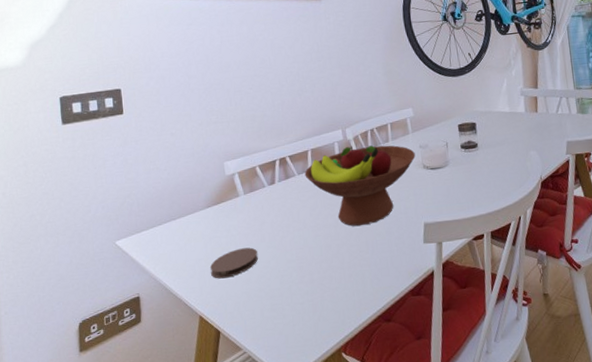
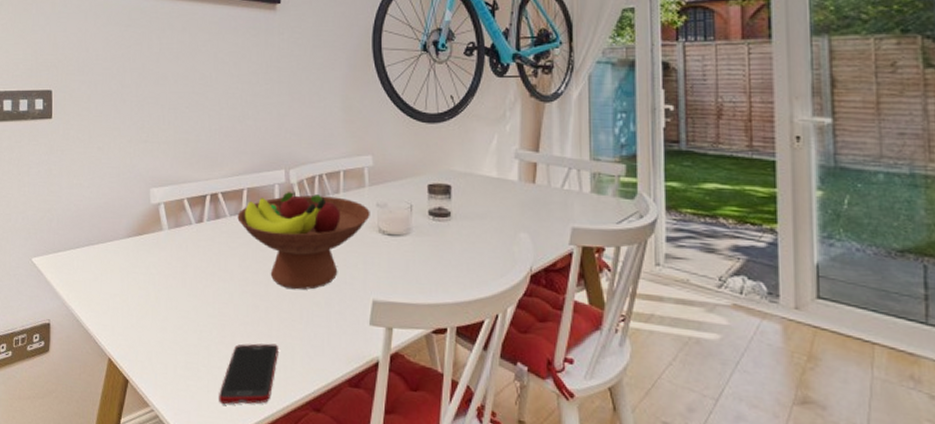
coaster: present [210,247,258,279] -> none [125,290,176,322]
cell phone: none [303,273,351,334] -> present [219,343,278,405]

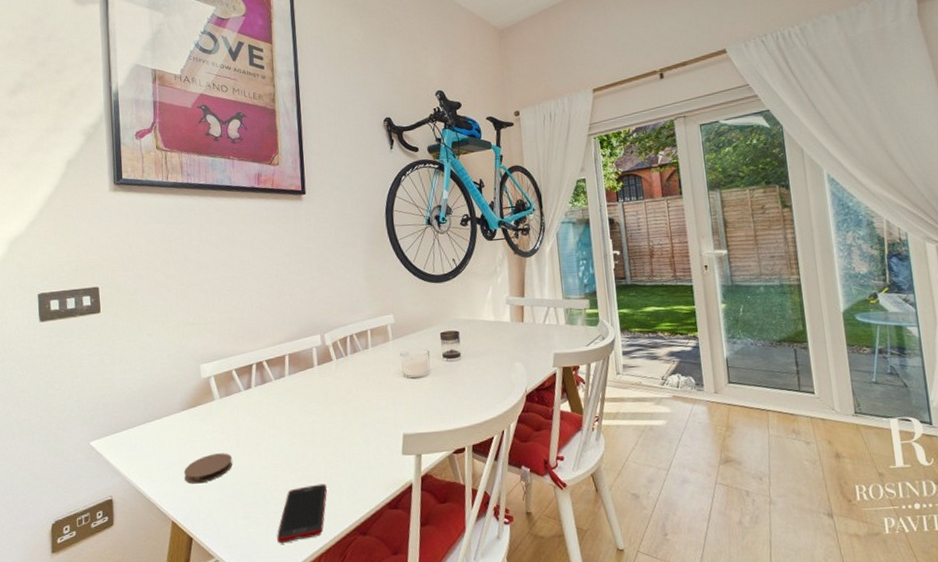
coaster: none [125,290,176,322] -> present [184,453,232,484]
fruit bowl: present [237,191,370,290] -> none [281,351,396,435]

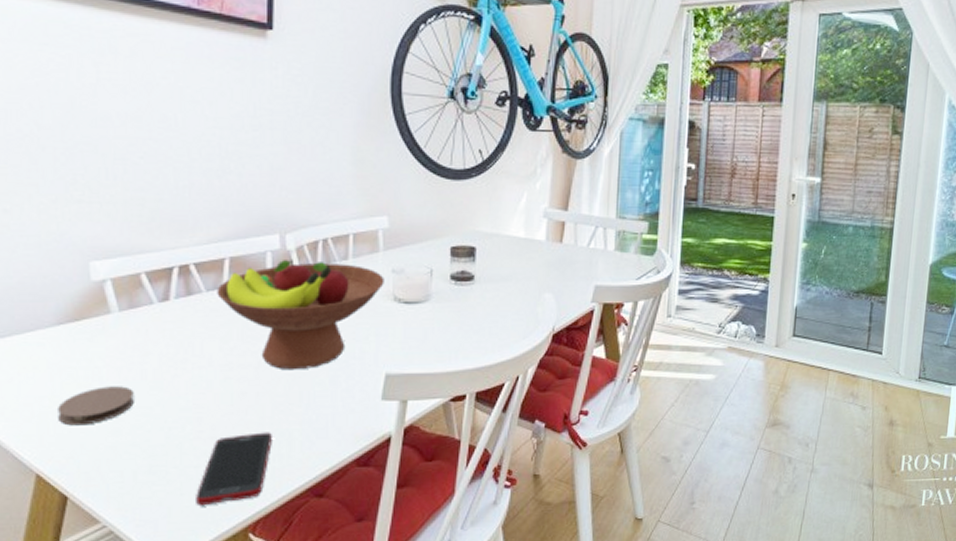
fruit bowl: none [281,351,396,435] -> present [217,259,384,371]

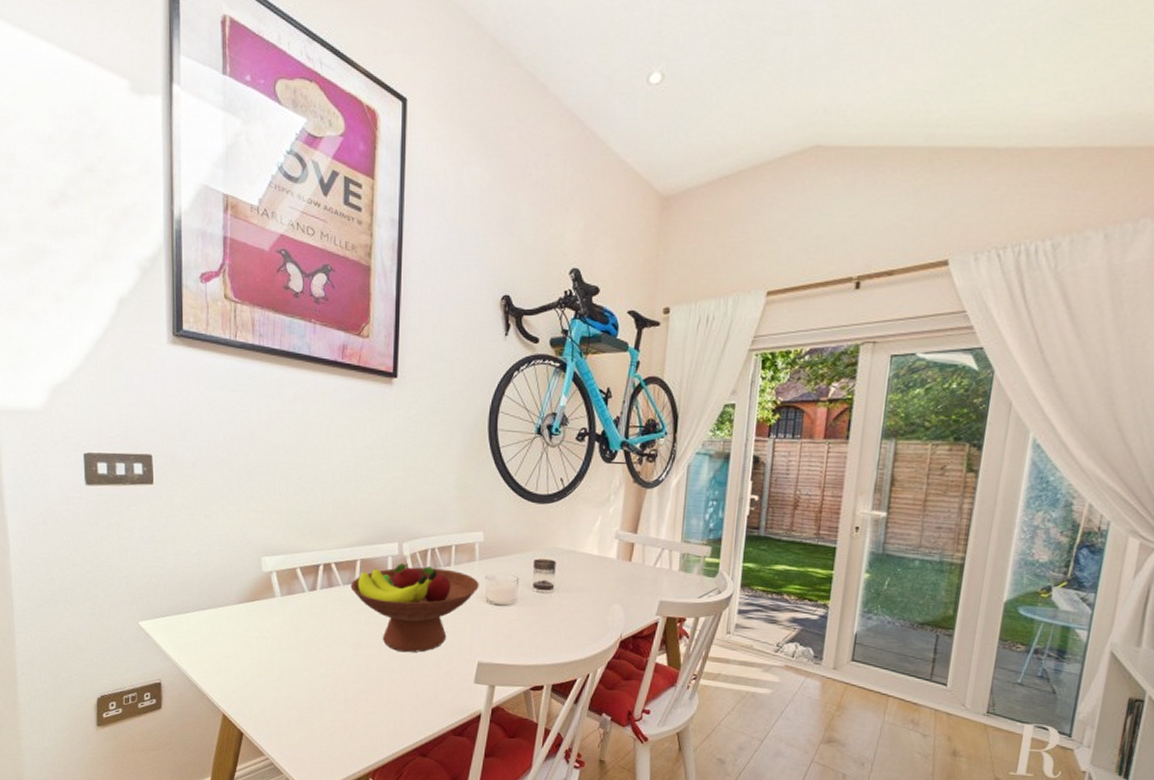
coaster: present [58,386,134,426] -> none [238,652,290,681]
cell phone: present [196,432,272,506] -> none [332,699,389,753]

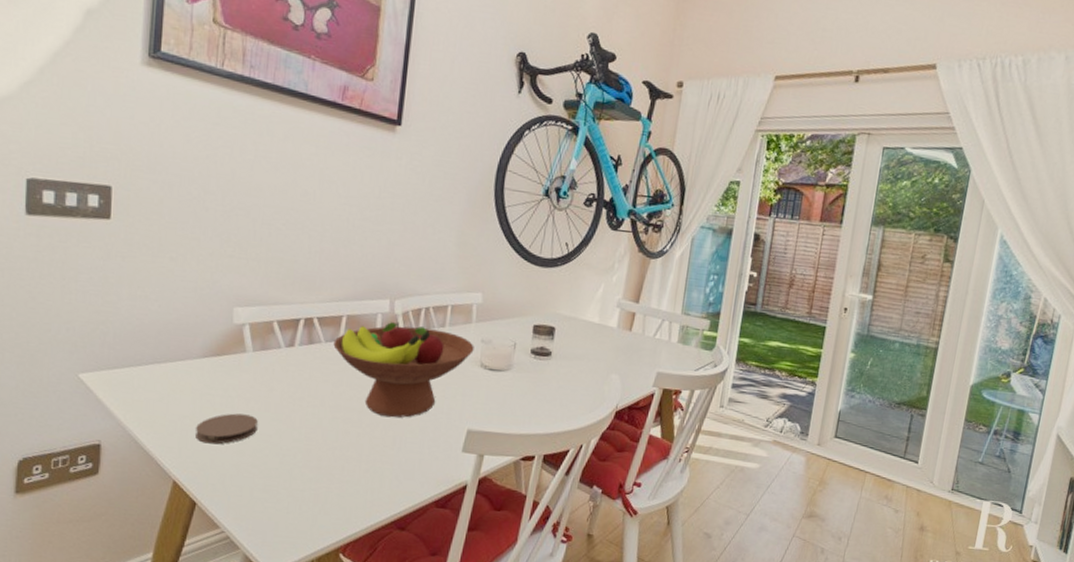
coaster: none [238,652,290,681] -> present [195,413,258,444]

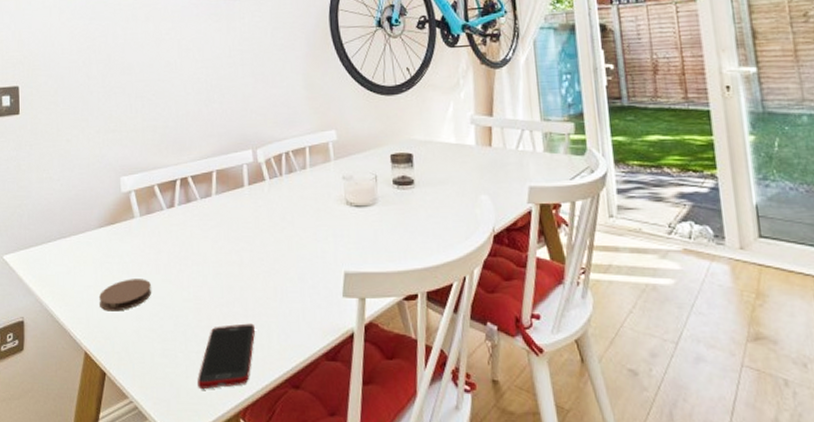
cell phone: none [299,467,367,525] -> present [198,323,255,390]
fruit bowl: present [333,321,474,418] -> none [208,170,337,268]

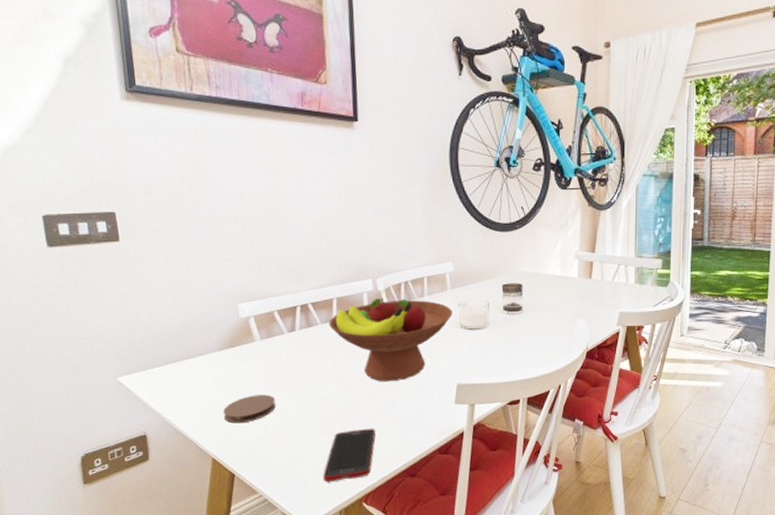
fruit bowl: none [208,170,337,268] -> present [329,297,453,382]

